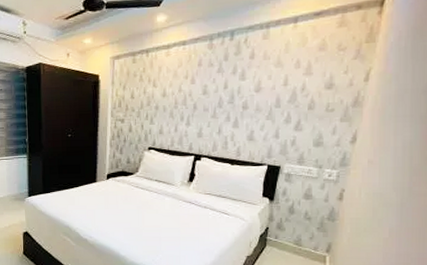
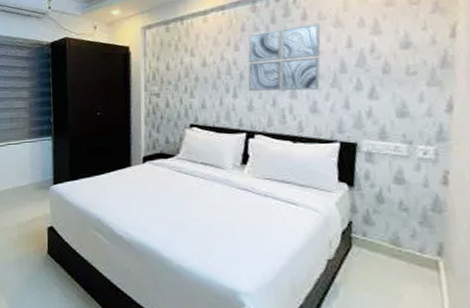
wall art: none [199,63,265,122] -> present [248,23,321,92]

